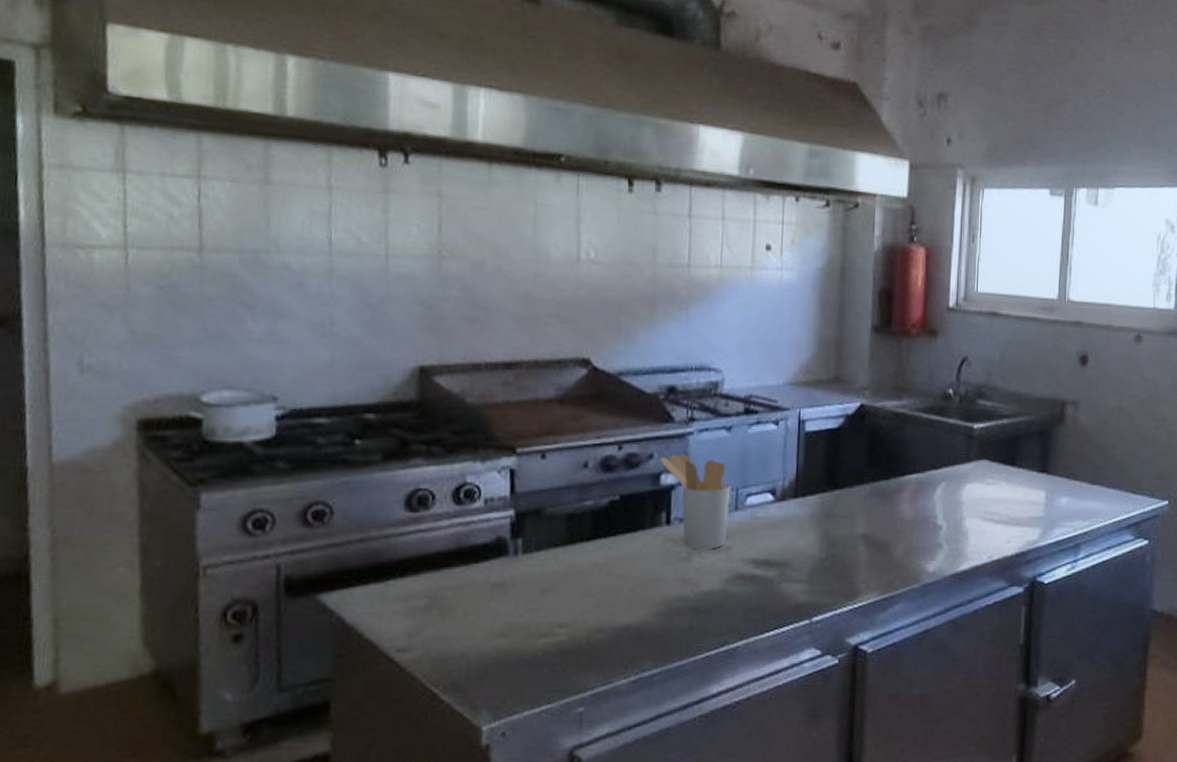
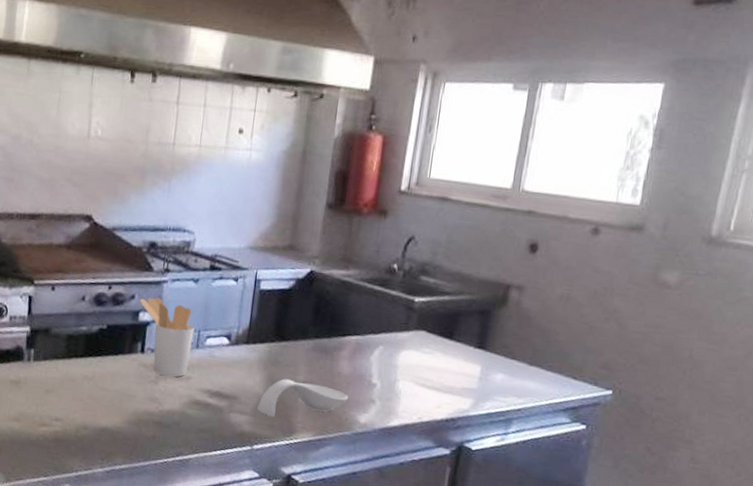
spoon rest: none [813,533,914,581] -> present [257,378,349,417]

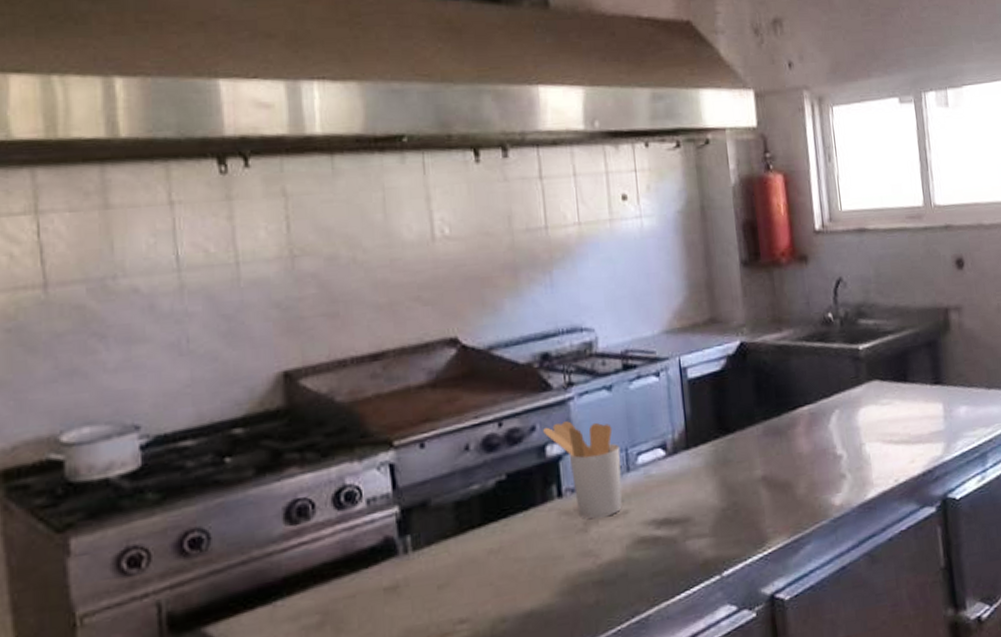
spoon rest: present [257,378,349,417] -> none [716,474,817,531]

